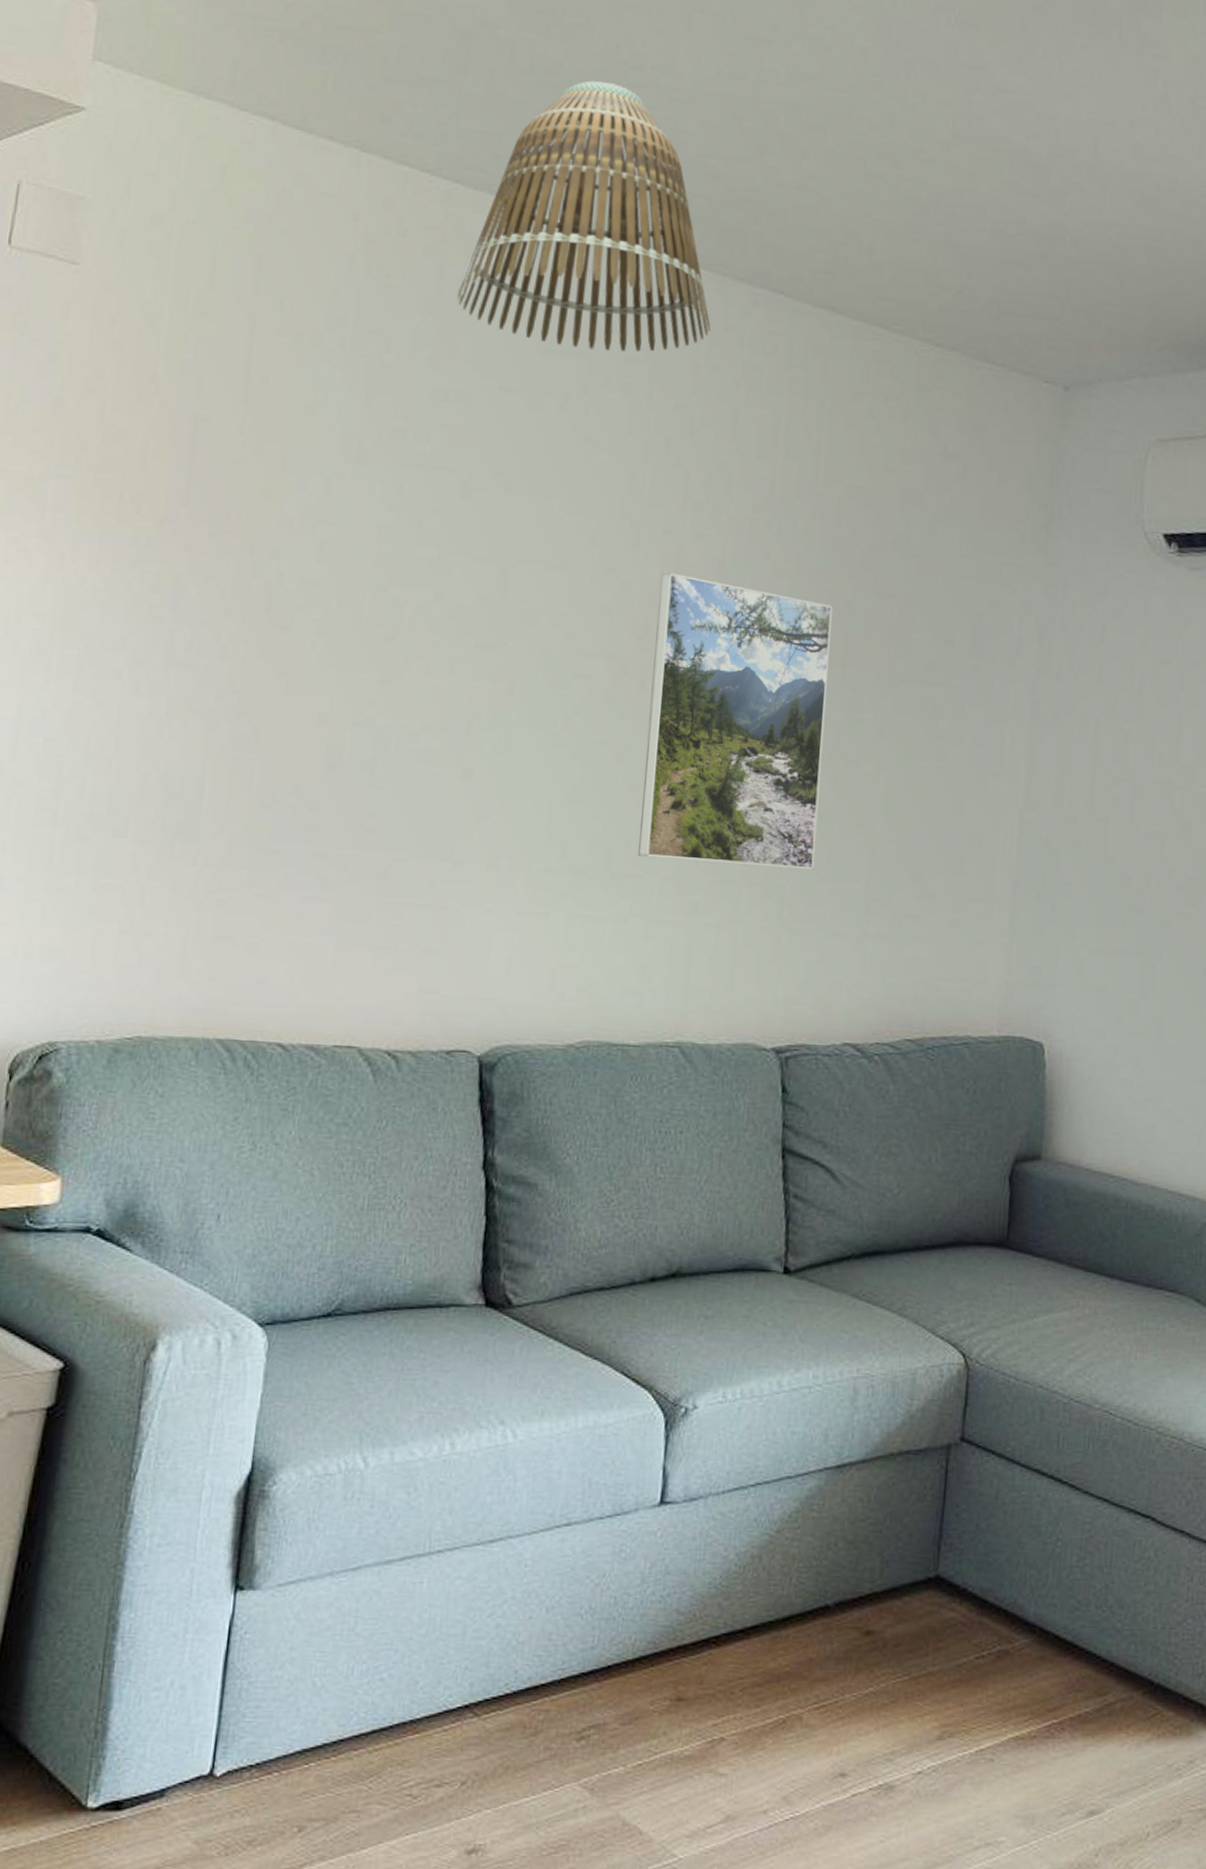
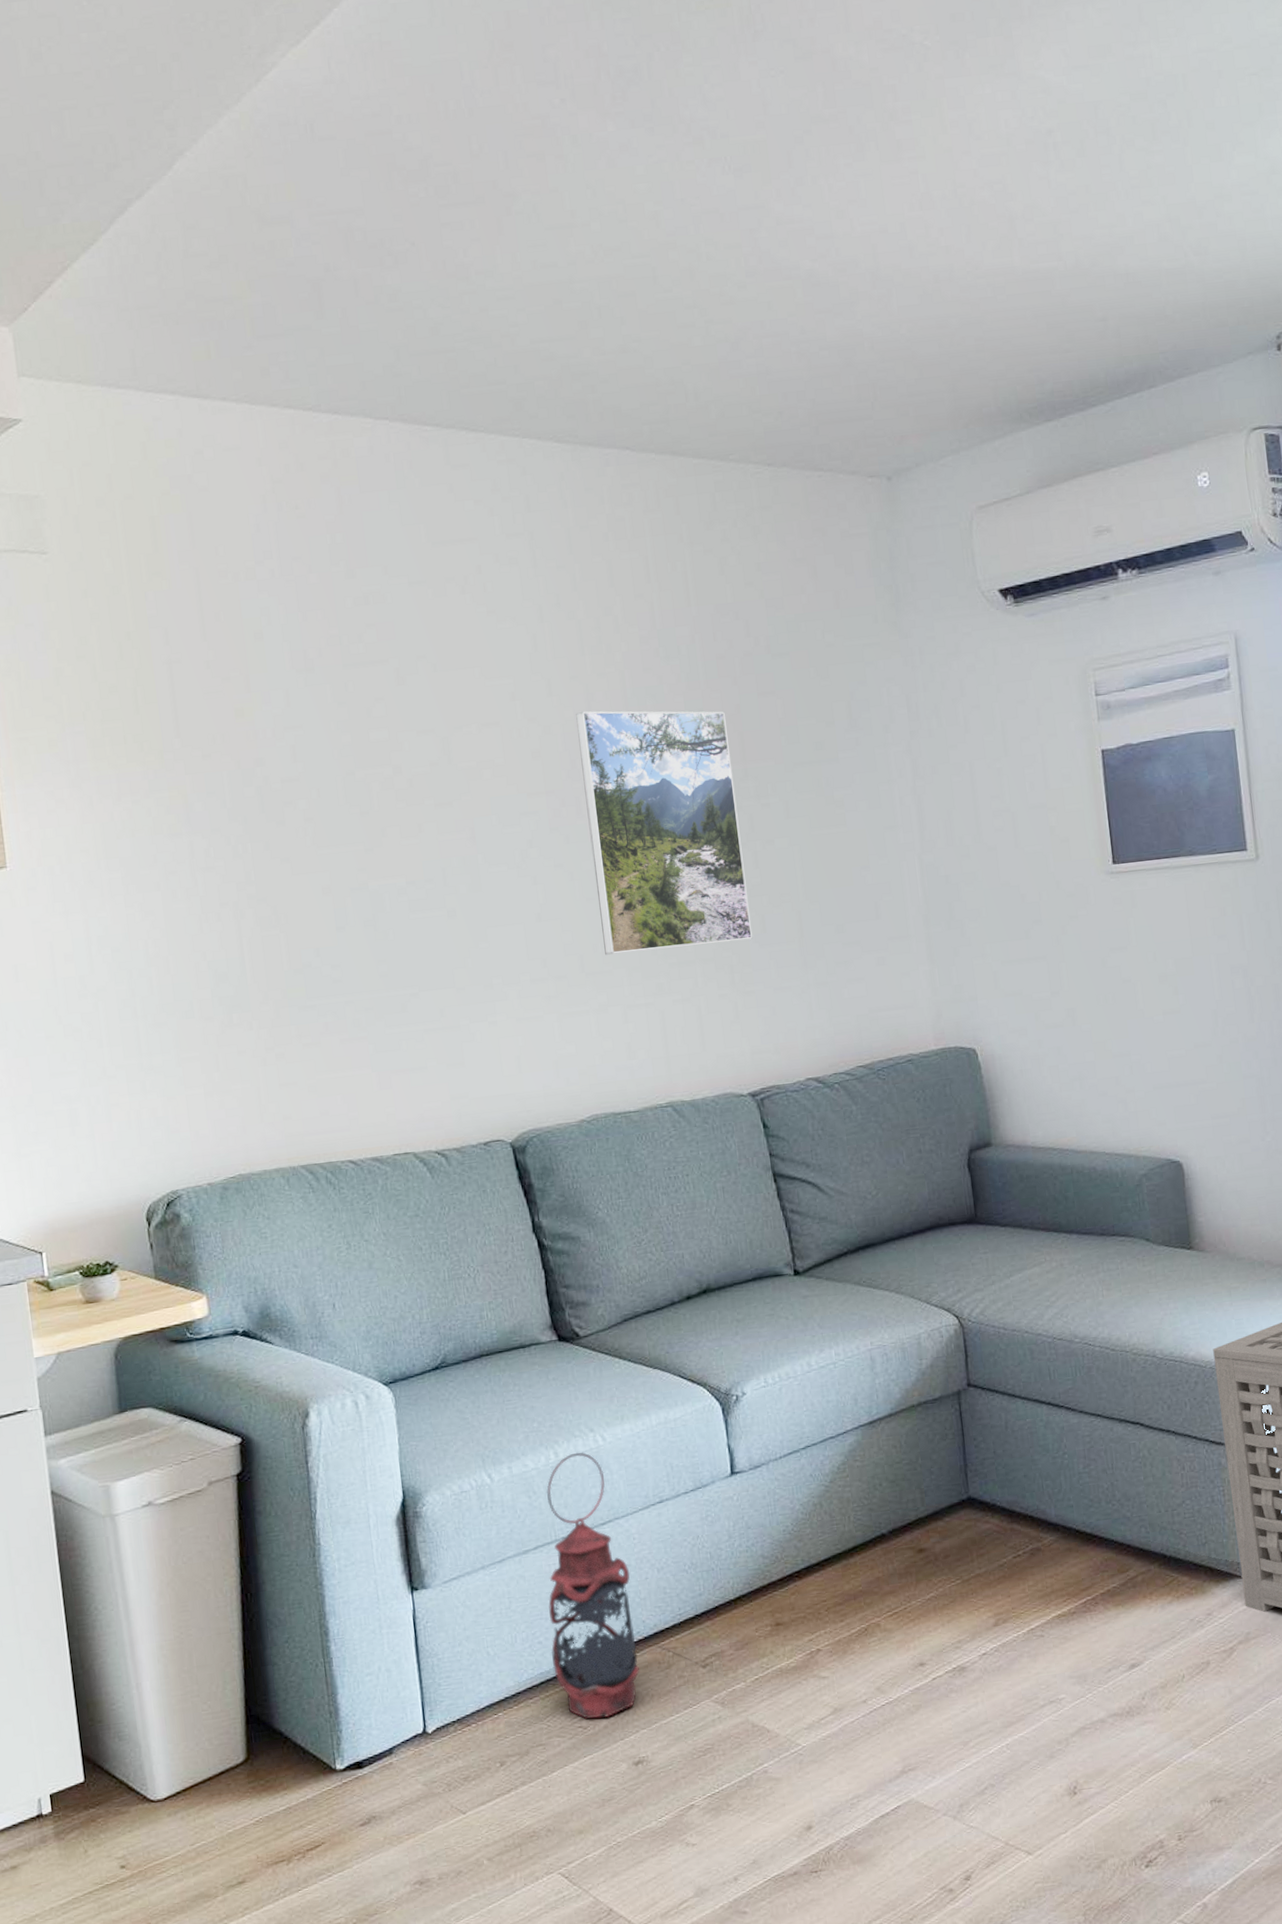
lantern: none [391,1447,512,1787] -> present [547,1451,641,1719]
lamp shade: present [456,81,711,352] -> none [356,296,573,536]

